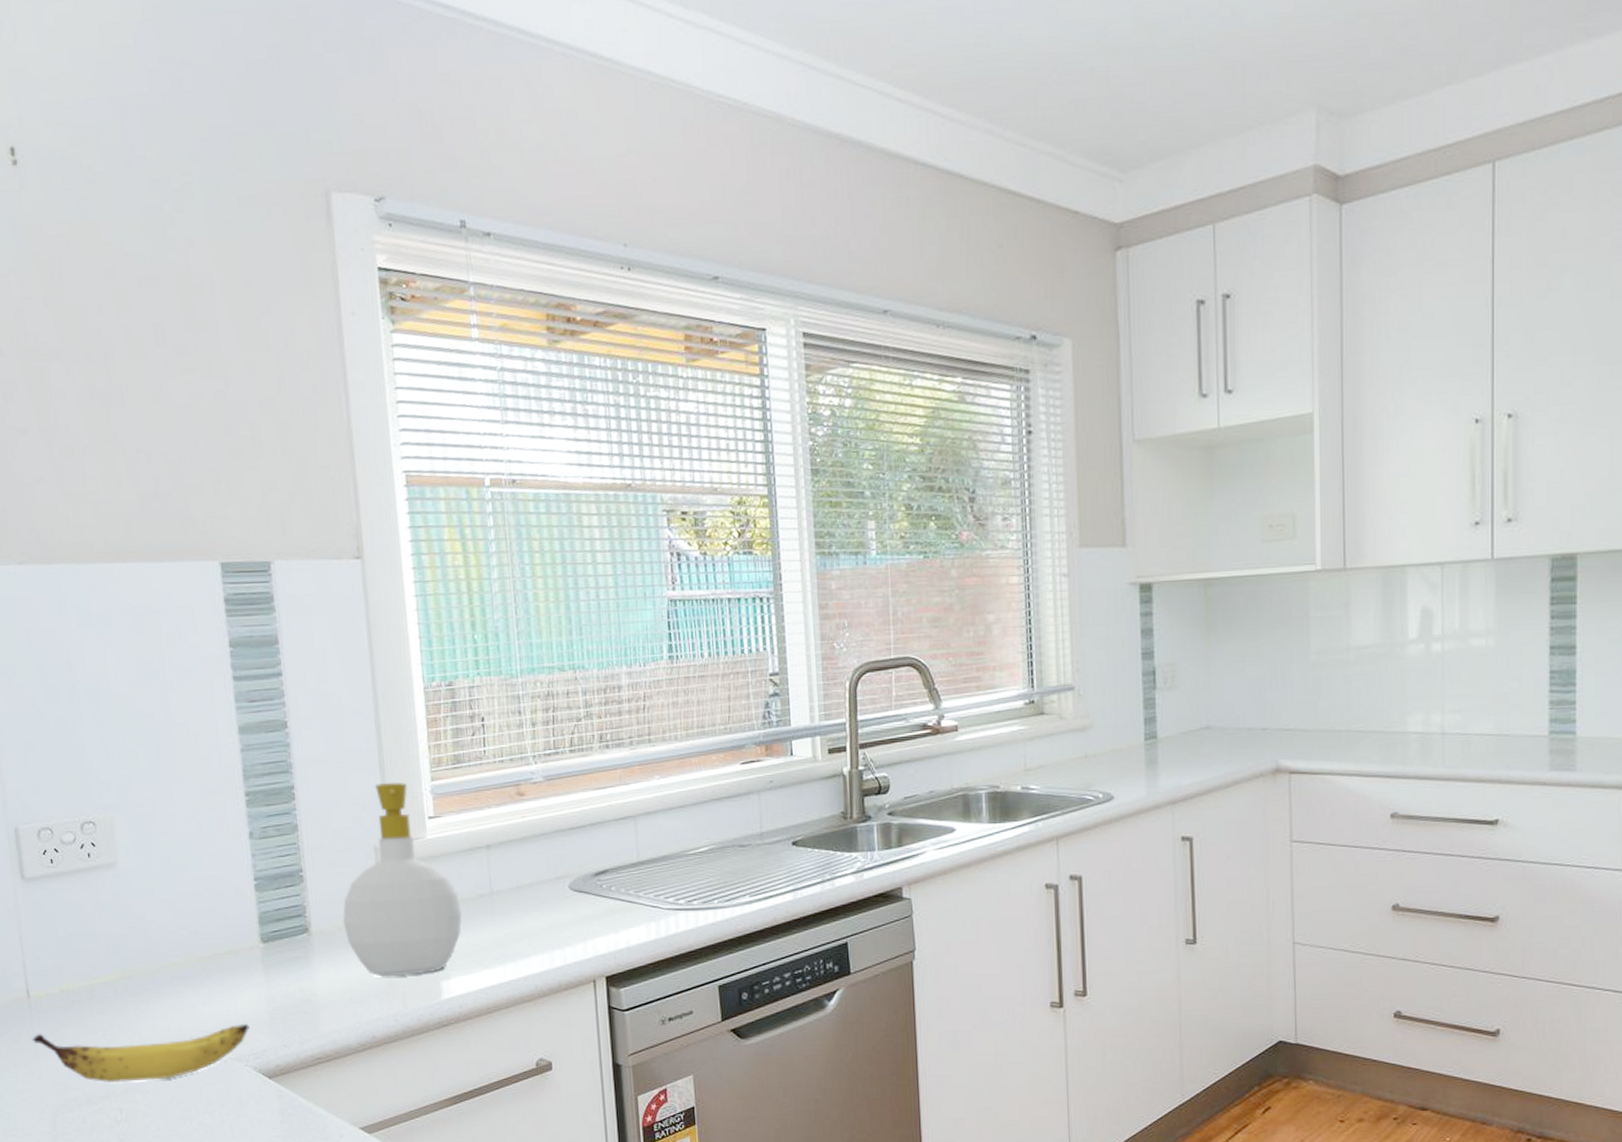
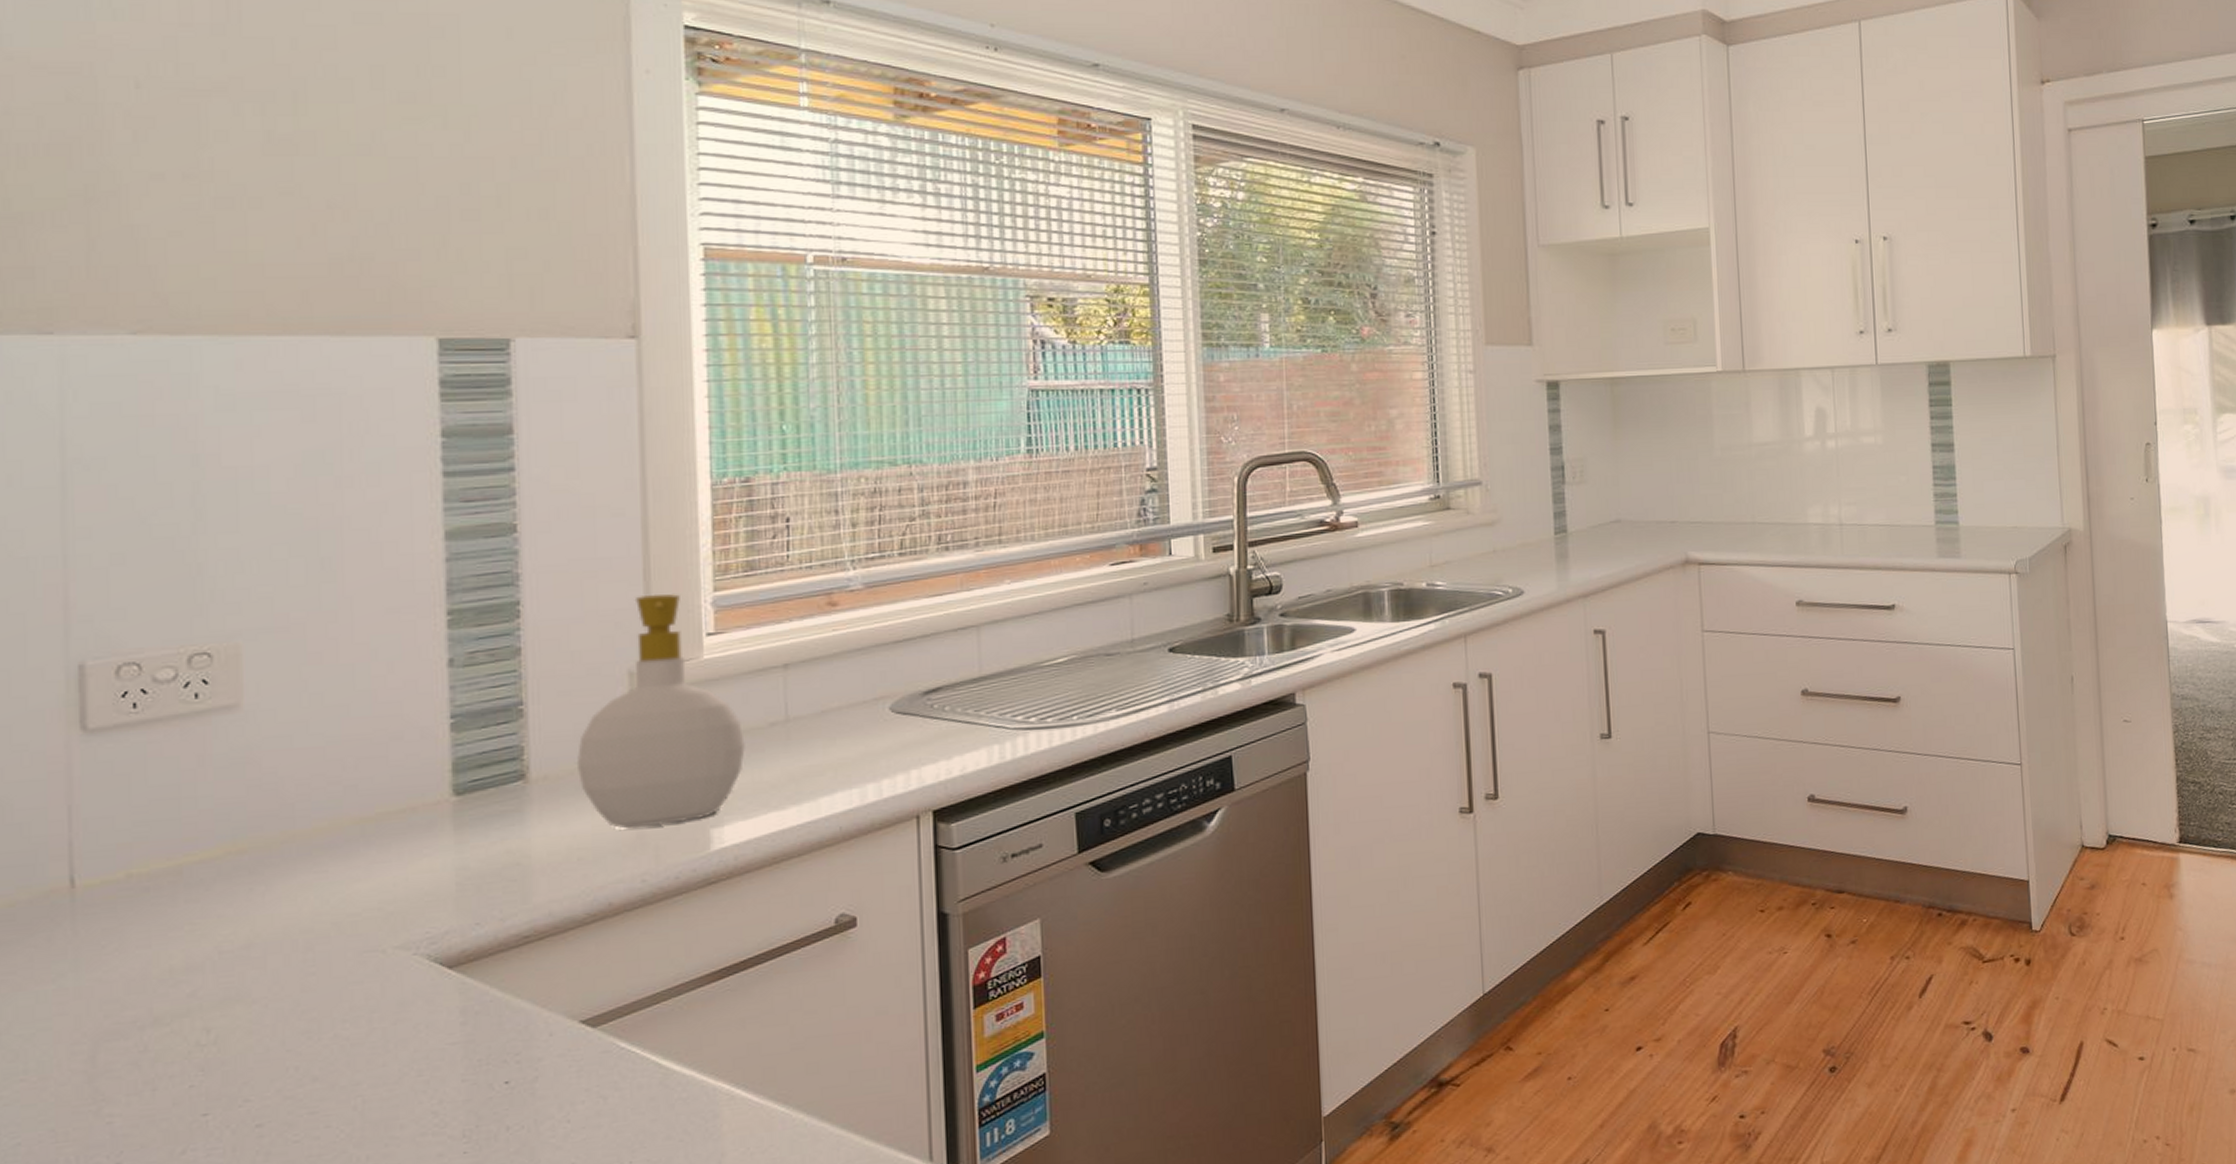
banana: present [32,1023,249,1083] -> none [70,899,425,994]

